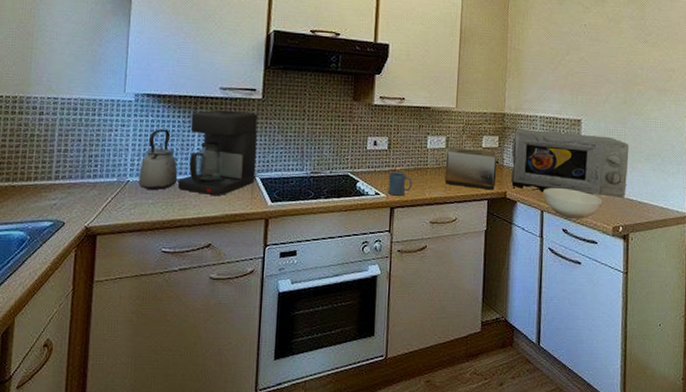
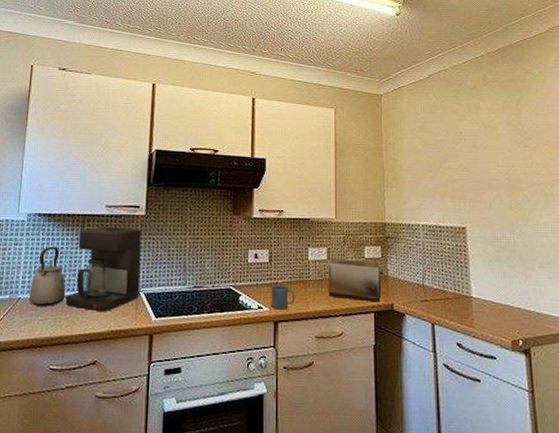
microwave: present [511,129,630,199] -> none [395,238,523,310]
bowl: present [543,187,602,219] -> none [432,298,497,332]

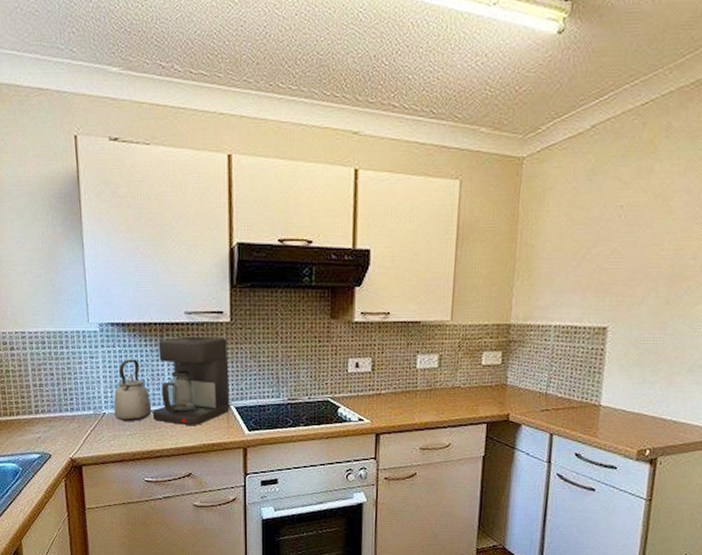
mug: present [270,285,295,310] -> none [372,396,400,421]
toaster: present [328,258,384,302] -> none [437,366,502,413]

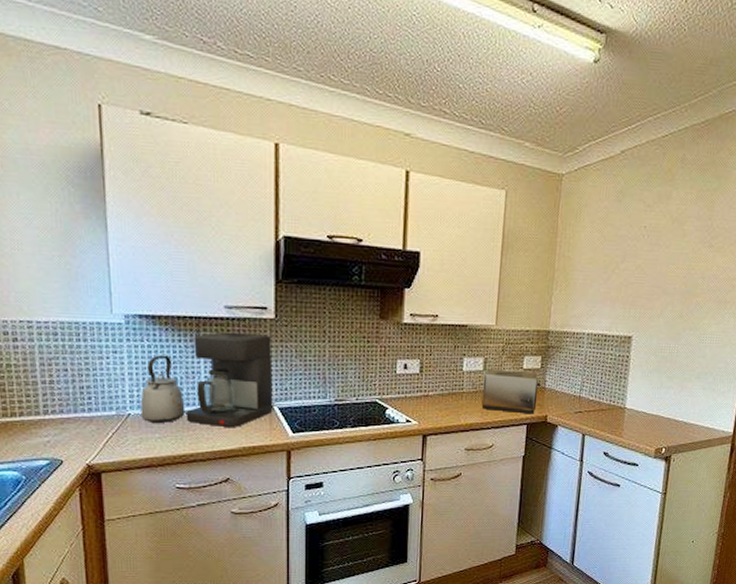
toaster: none [437,366,502,413] -> present [481,369,541,414]

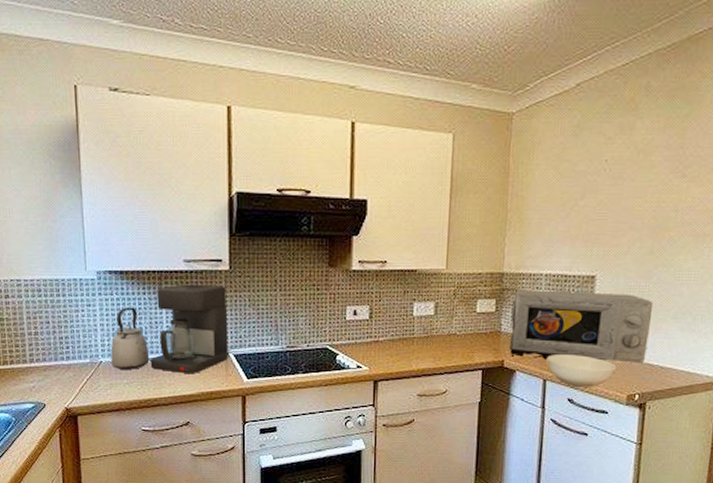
toaster: present [481,369,541,414] -> none [433,313,497,359]
microwave: none [553,348,681,420] -> present [510,290,654,364]
bowl: none [586,409,647,441] -> present [546,353,617,387]

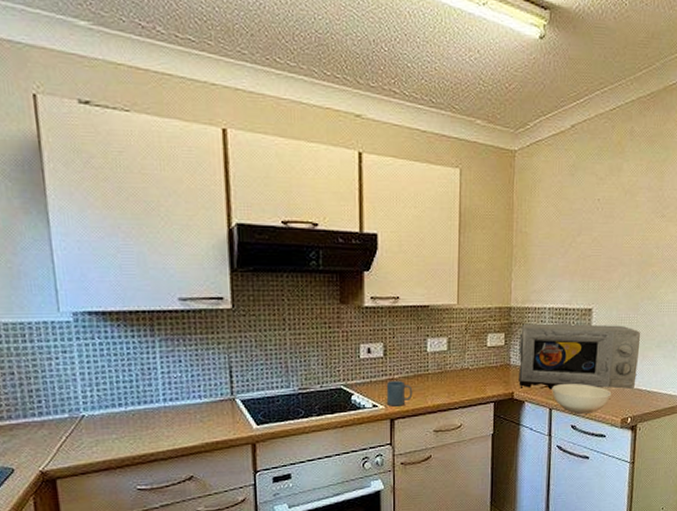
kettle: present [110,307,150,369] -> none [94,352,143,423]
coffee maker: present [150,284,229,373] -> none [143,324,235,423]
mug: none [370,343,397,368] -> present [386,381,413,407]

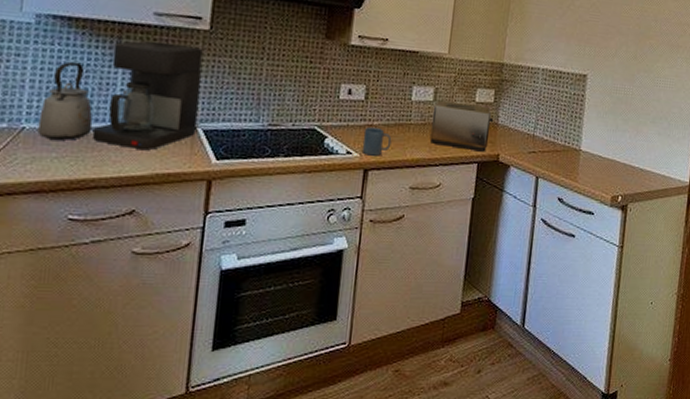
kettle: none [94,352,143,423] -> present [37,61,93,140]
coffee maker: none [143,324,235,423] -> present [92,41,203,150]
toaster: none [447,348,506,392] -> present [430,100,494,152]
microwave: present [519,323,641,390] -> none [505,82,636,166]
bowl: present [552,383,612,414] -> none [540,150,603,187]

